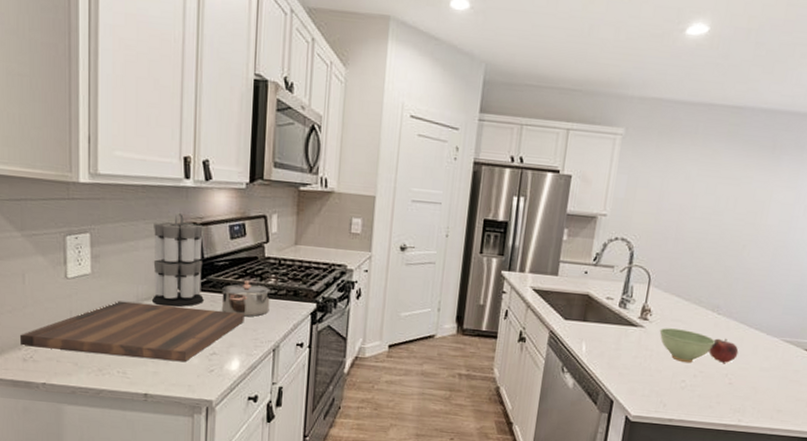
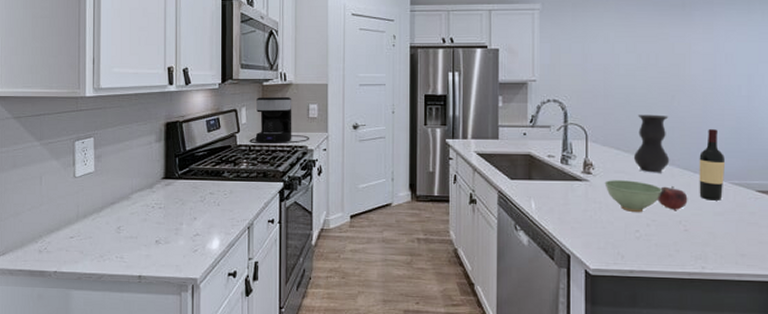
cutting board: present [19,300,244,361] -> none [36,193,222,243]
spice rack: present [152,212,204,307] -> none [144,113,187,195]
cooking pot: present [221,280,271,317] -> none [202,167,243,199]
coffee maker: none [279,204,350,261] -> present [249,97,309,145]
vase: none [692,262,736,325] -> present [633,114,670,173]
wine bottle: none [750,284,783,357] -> present [699,129,726,200]

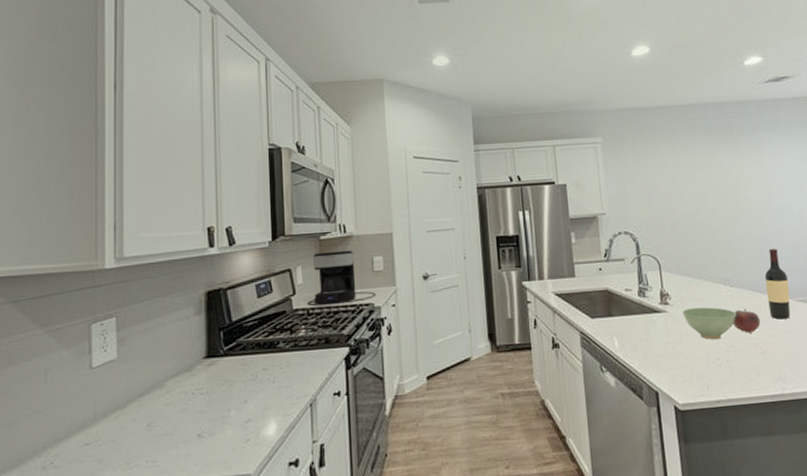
vase: present [633,114,670,173] -> none [704,239,740,298]

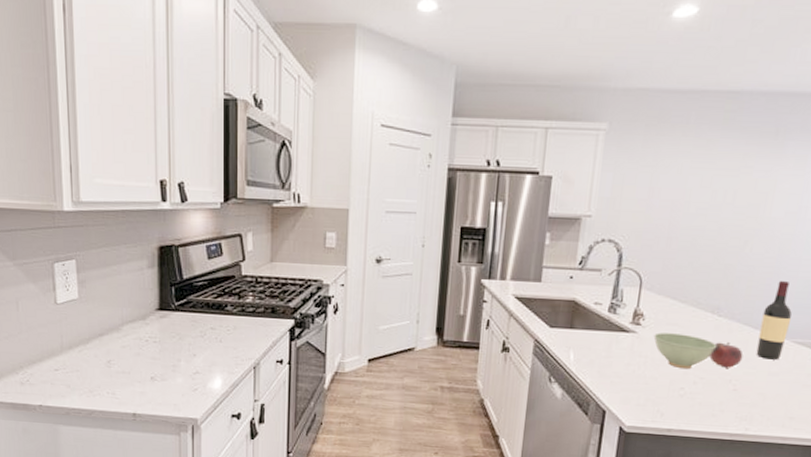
coffee maker: present [307,250,376,307] -> none [256,221,325,277]

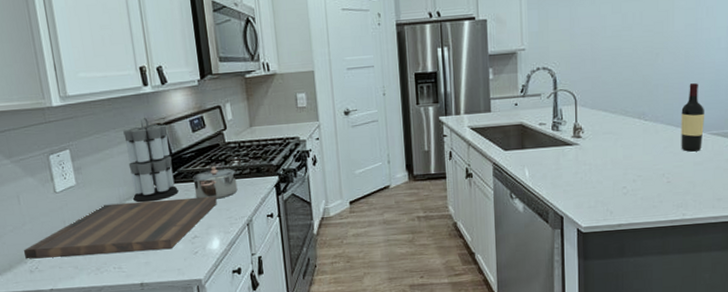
cutting board: none [16,324,225,381] -> present [23,196,217,259]
spice rack: none [134,235,185,328] -> present [123,117,178,203]
cooking pot: none [202,299,249,336] -> present [193,166,238,199]
bowl: present [653,332,718,370] -> none [594,140,648,171]
fruit: present [709,342,744,368] -> none [643,142,671,164]

